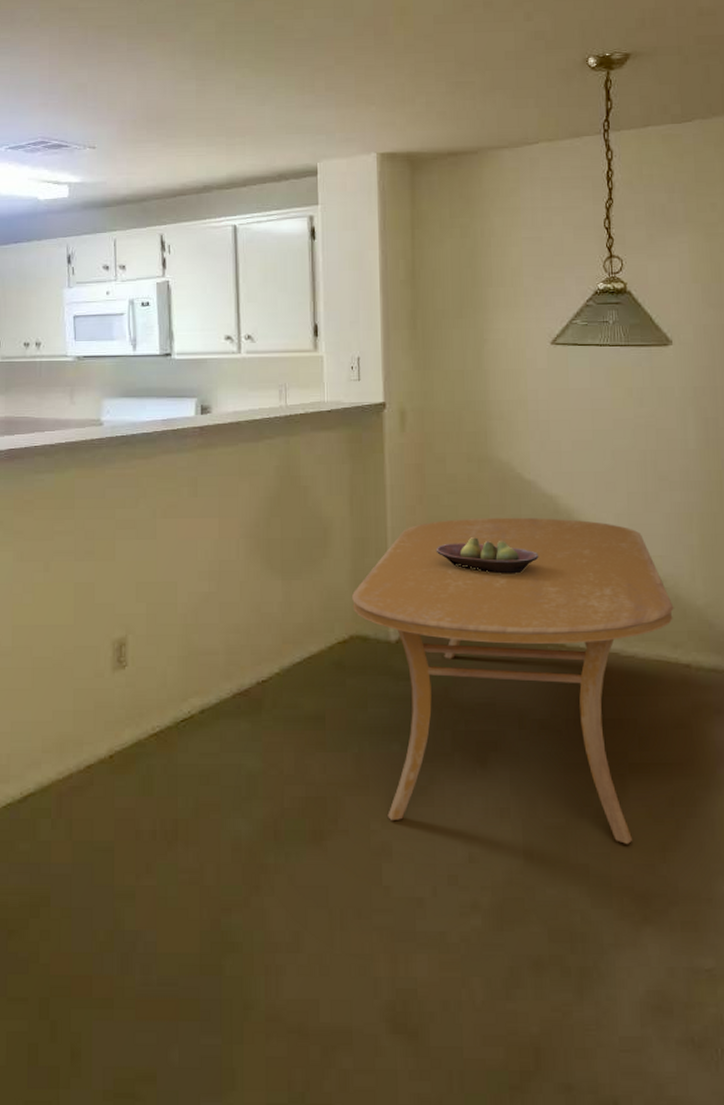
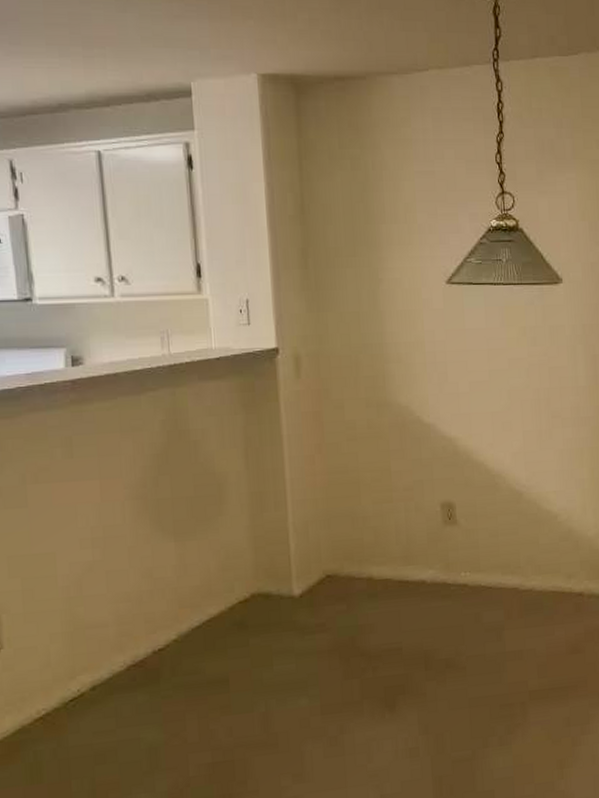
dining table: present [351,517,674,844] -> none [250,460,568,775]
fruit bowl: present [435,536,539,574] -> none [337,483,440,520]

